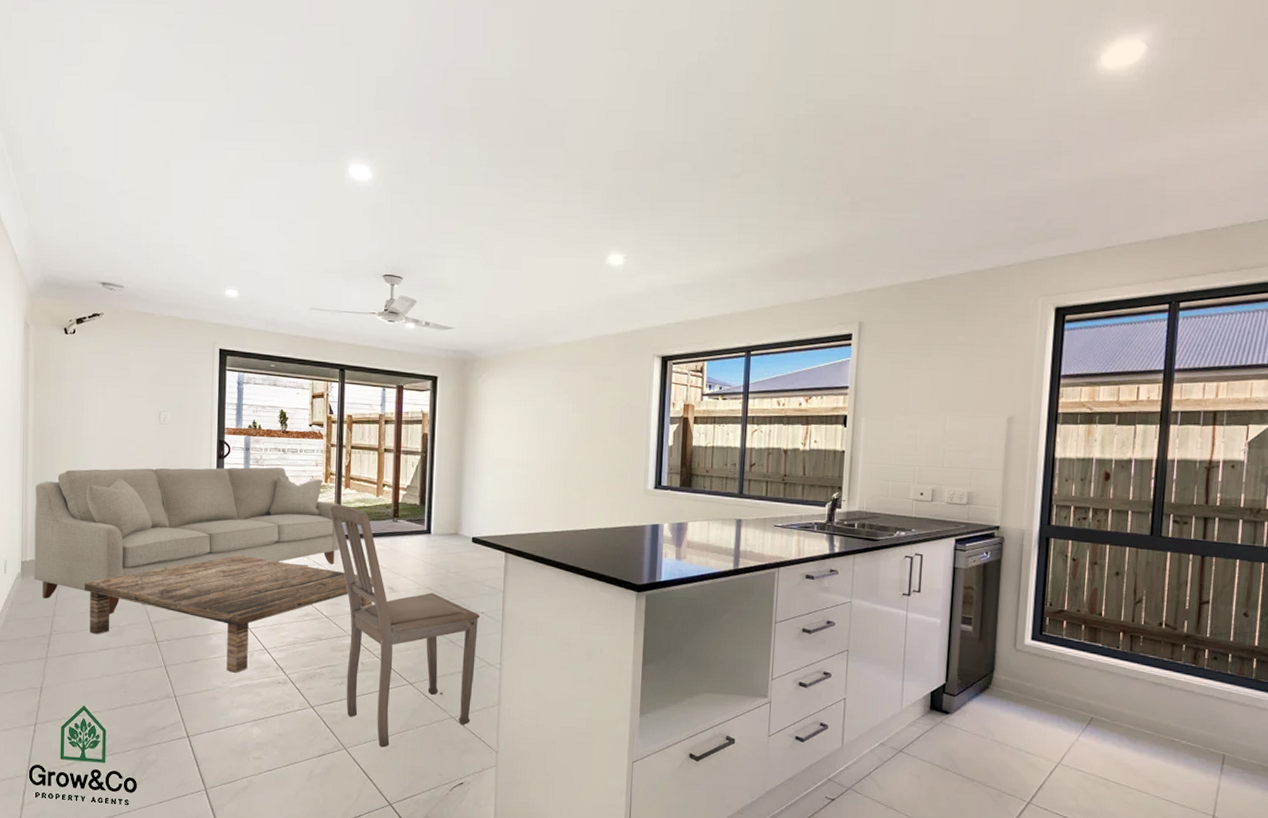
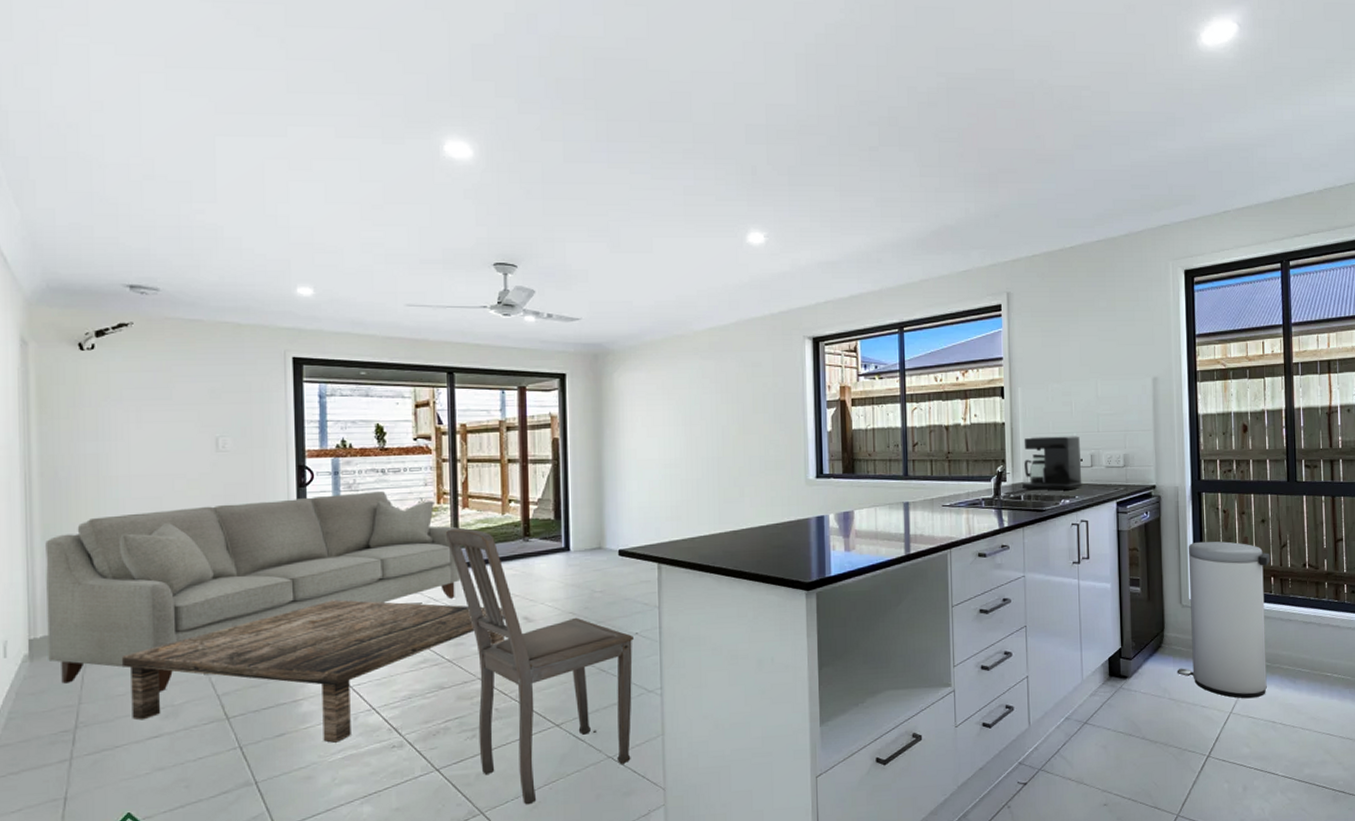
coffee maker: none [856,467,922,523] -> present [1021,436,1082,491]
pedal bin: none [1003,587,1121,752] -> present [1177,541,1270,699]

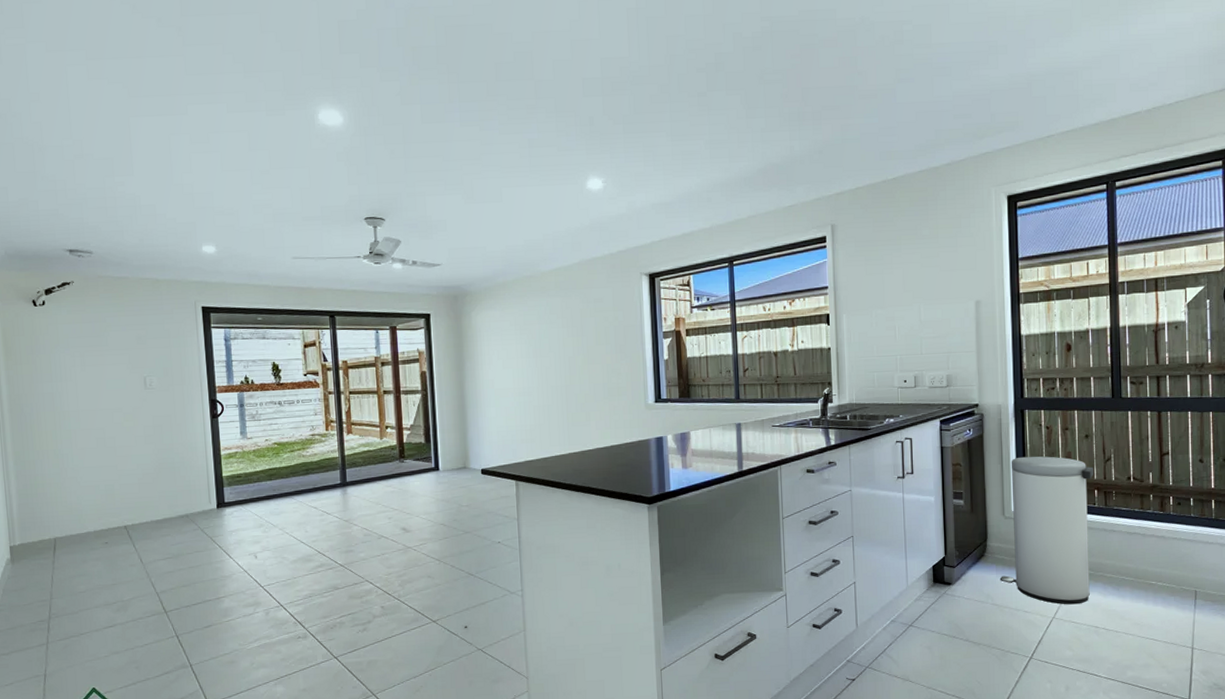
sofa: present [45,490,460,692] -> none [17,420,348,590]
coffee table: present [121,599,505,743] -> none [80,513,387,633]
dining chair: present [445,527,635,805] -> none [333,450,498,689]
coffee maker: present [1021,436,1082,491] -> none [847,358,906,410]

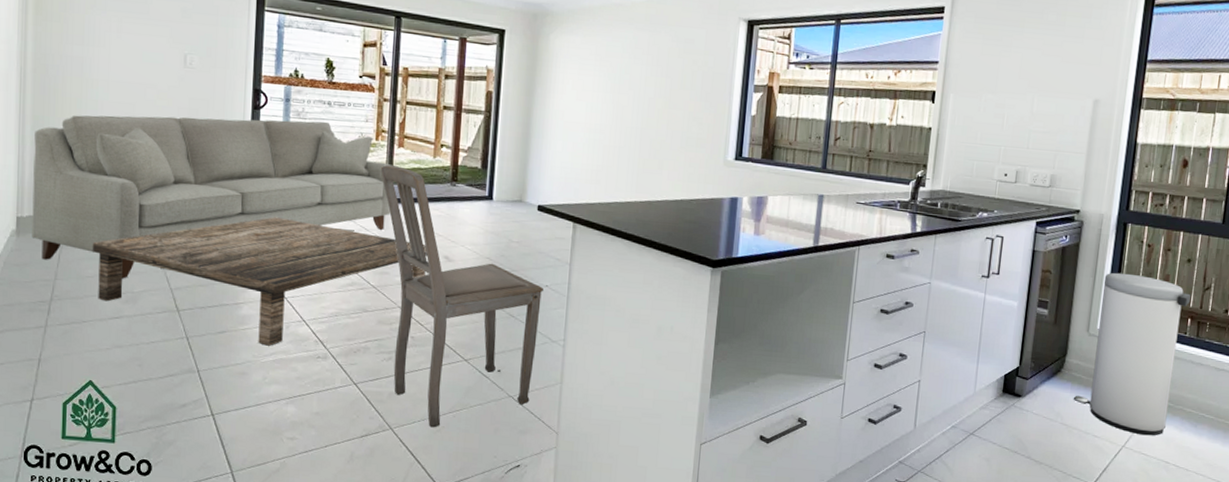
sofa: none [17,420,348,590] -> present [32,115,392,279]
coffee table: none [80,513,387,633] -> present [92,217,428,346]
dining chair: none [333,450,498,689] -> present [380,164,544,428]

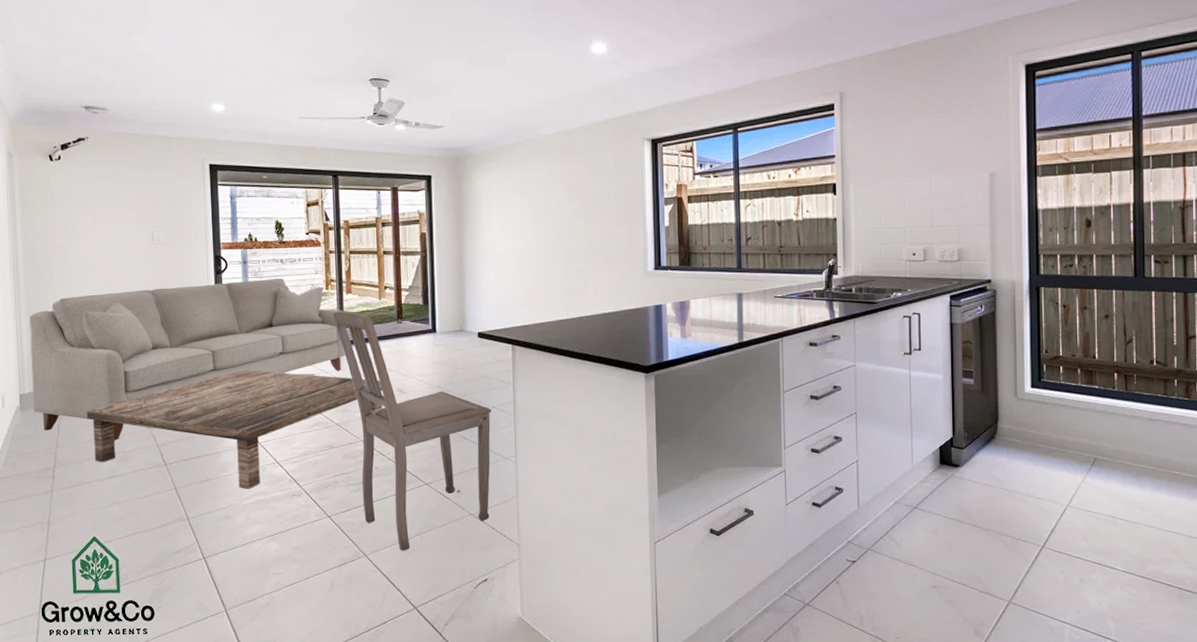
pedal bin: present [1073,272,1191,436] -> none [1011,335,1113,493]

